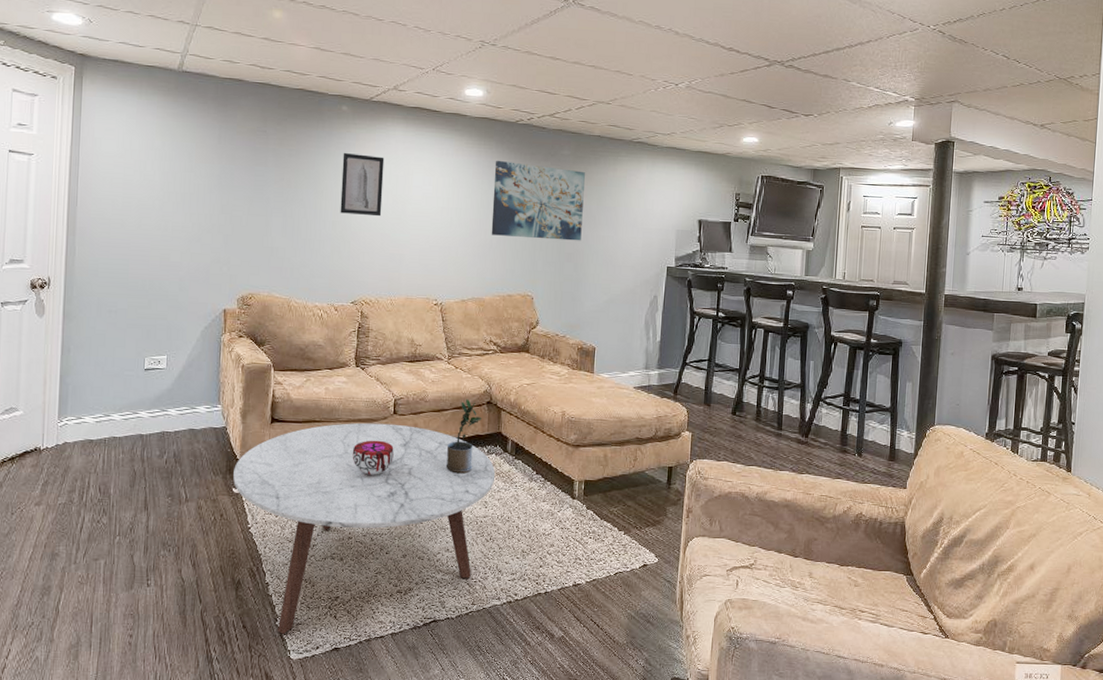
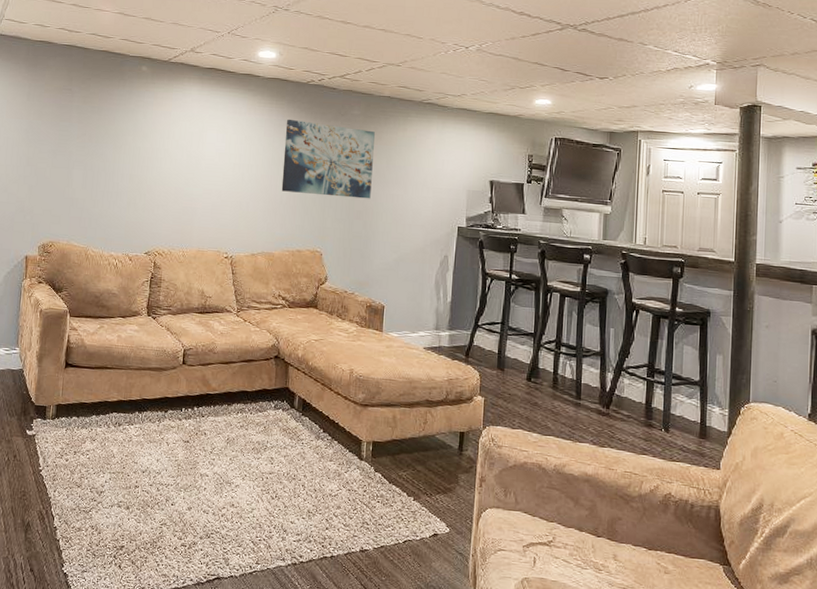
coffee table: present [233,422,495,634] -> none [27,371,282,581]
wall art: present [340,152,385,217] -> none [137,109,181,171]
decorative bowl: present [352,440,394,475] -> none [141,389,182,425]
potted plant: present [445,399,482,474] -> none [232,352,269,428]

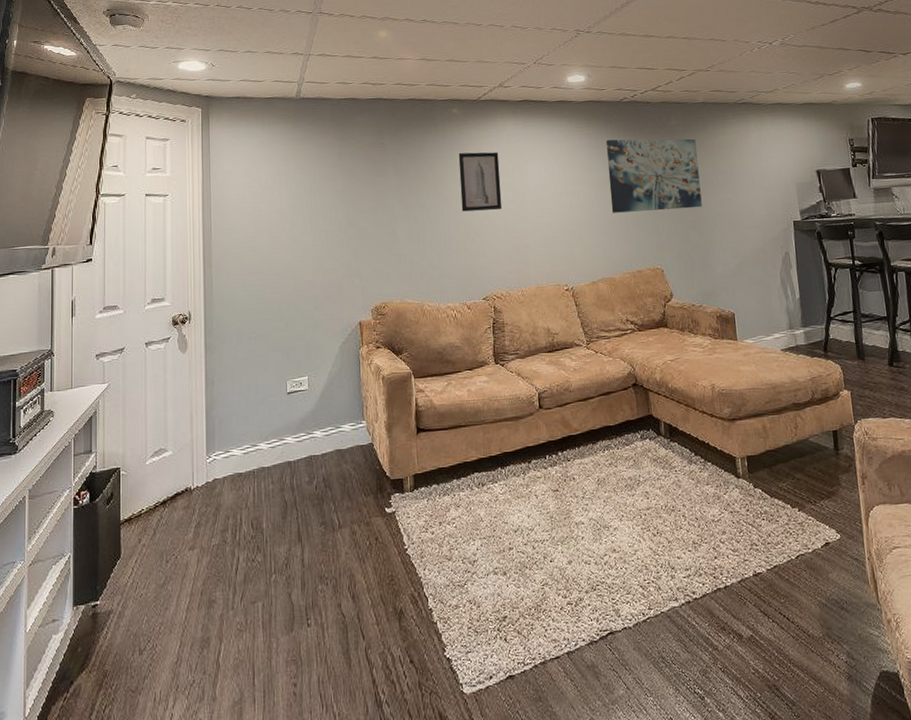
wall art: none [137,109,181,171] -> present [458,152,502,212]

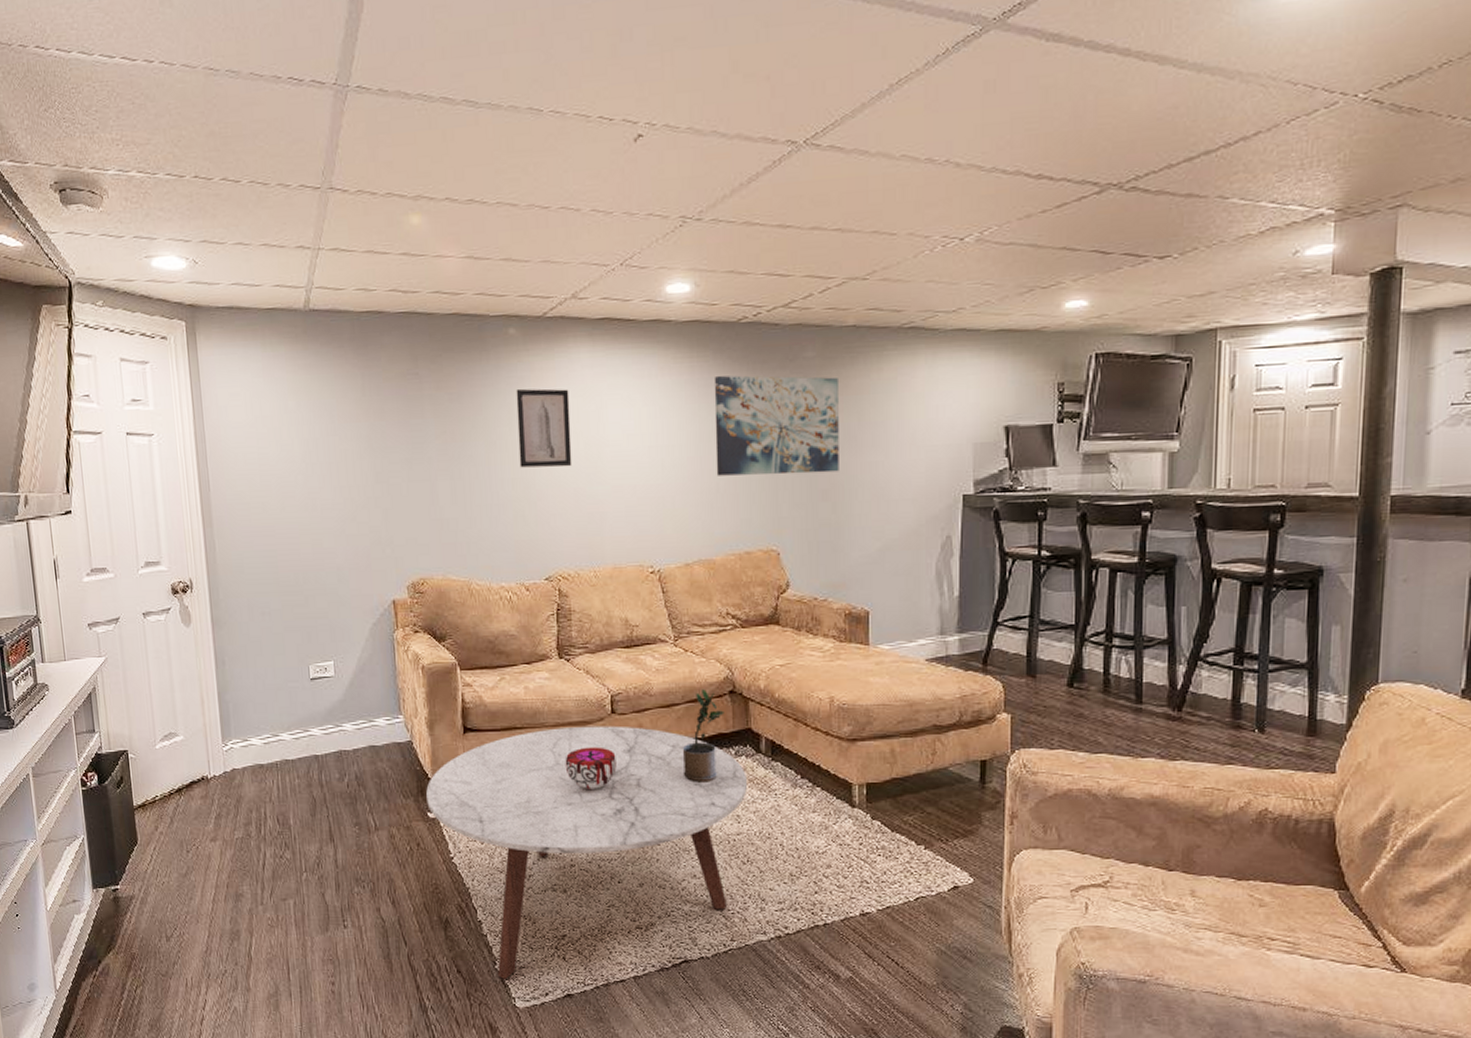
coffee table: none [384,419,653,666] -> present [426,725,747,979]
decorative bowl: none [502,438,545,477] -> present [565,747,617,789]
potted plant: none [598,384,630,465] -> present [682,689,724,783]

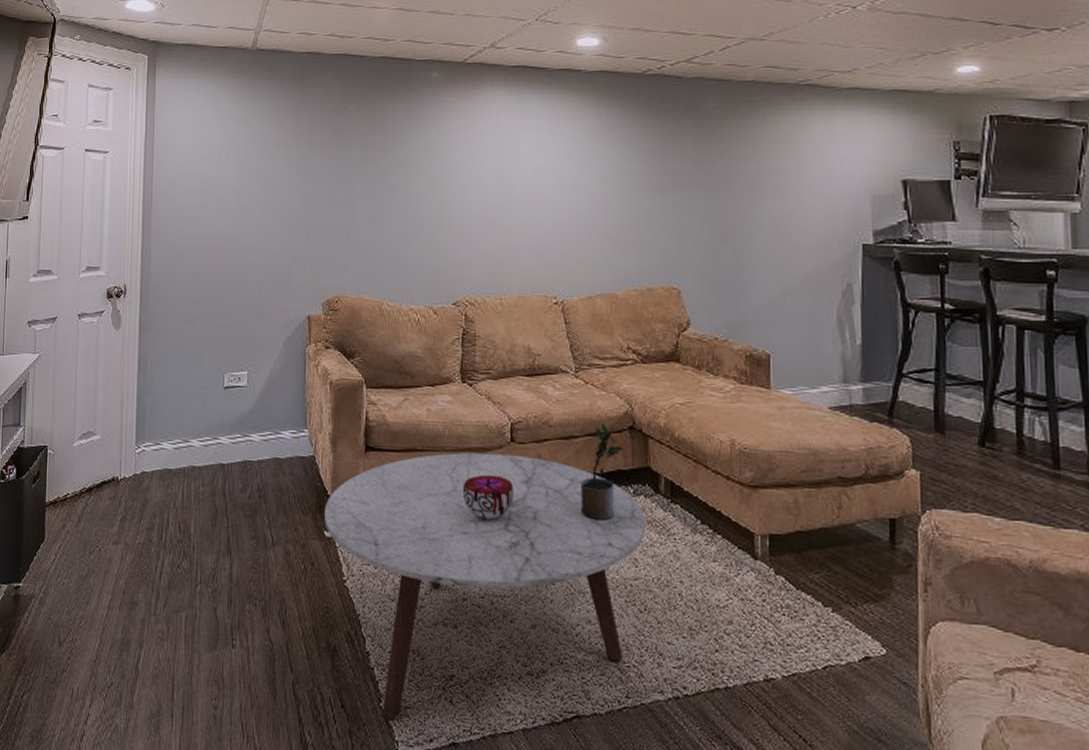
wall art: present [516,388,572,468] -> none [435,125,484,199]
wall art: present [714,375,839,476] -> none [619,121,739,216]

